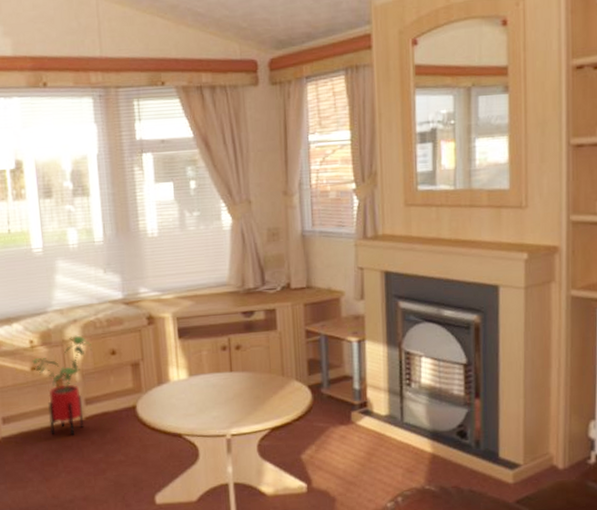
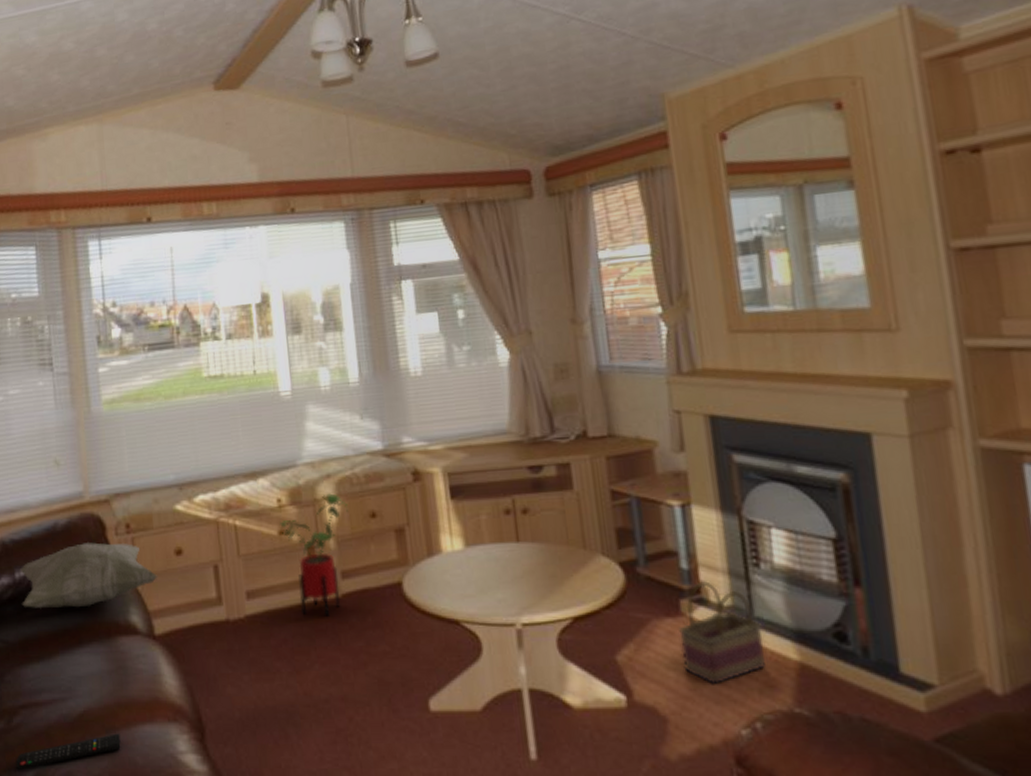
basket: none [349,396,409,473] -> present [679,579,766,685]

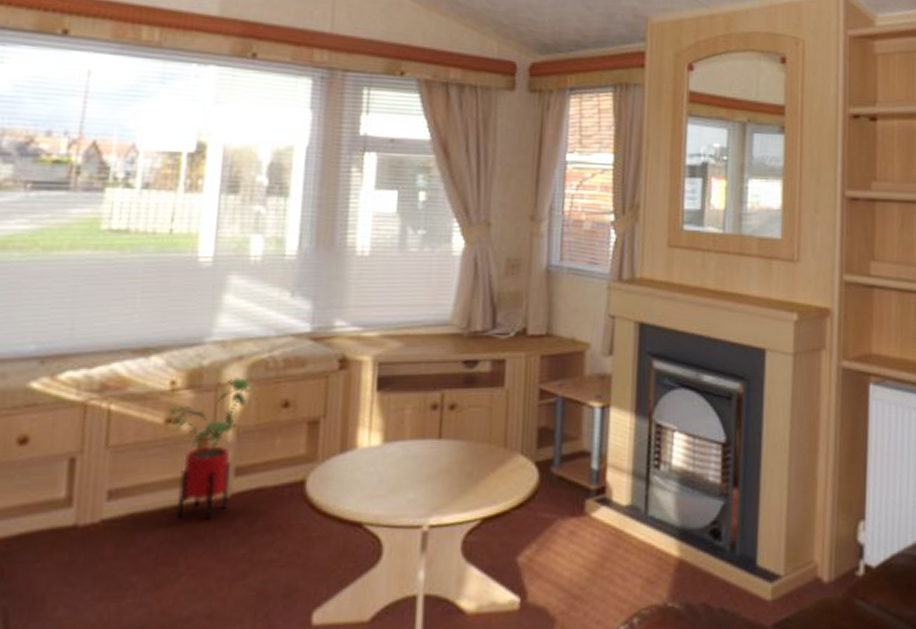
basket: present [679,579,766,685] -> none [579,480,652,584]

